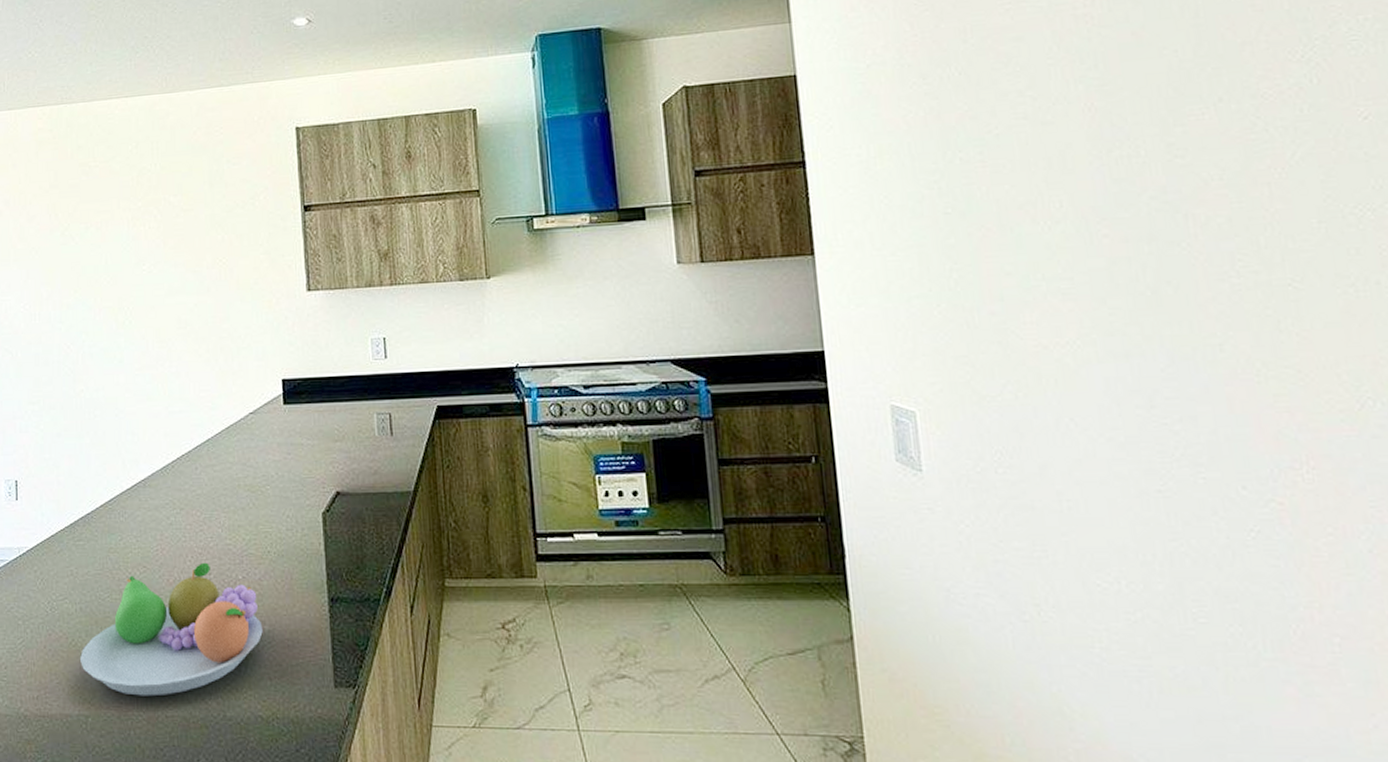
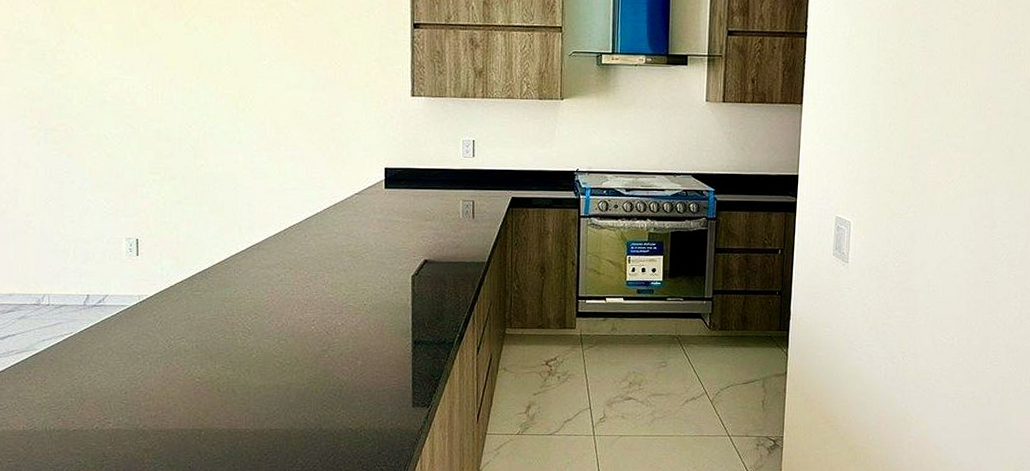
fruit bowl: present [80,562,263,697] -> none [195,311,356,415]

